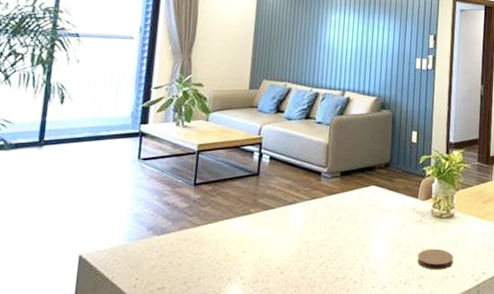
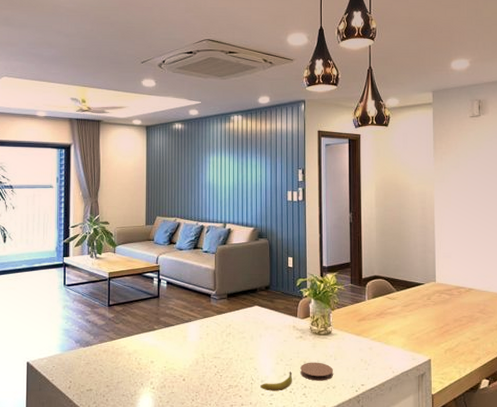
fruit: none [371,260,409,283] -> present [260,371,293,391]

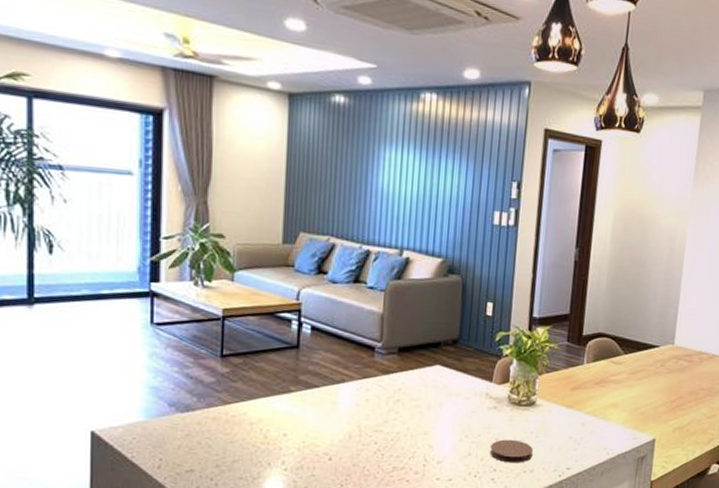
fruit: present [260,371,293,391] -> none [435,451,480,475]

